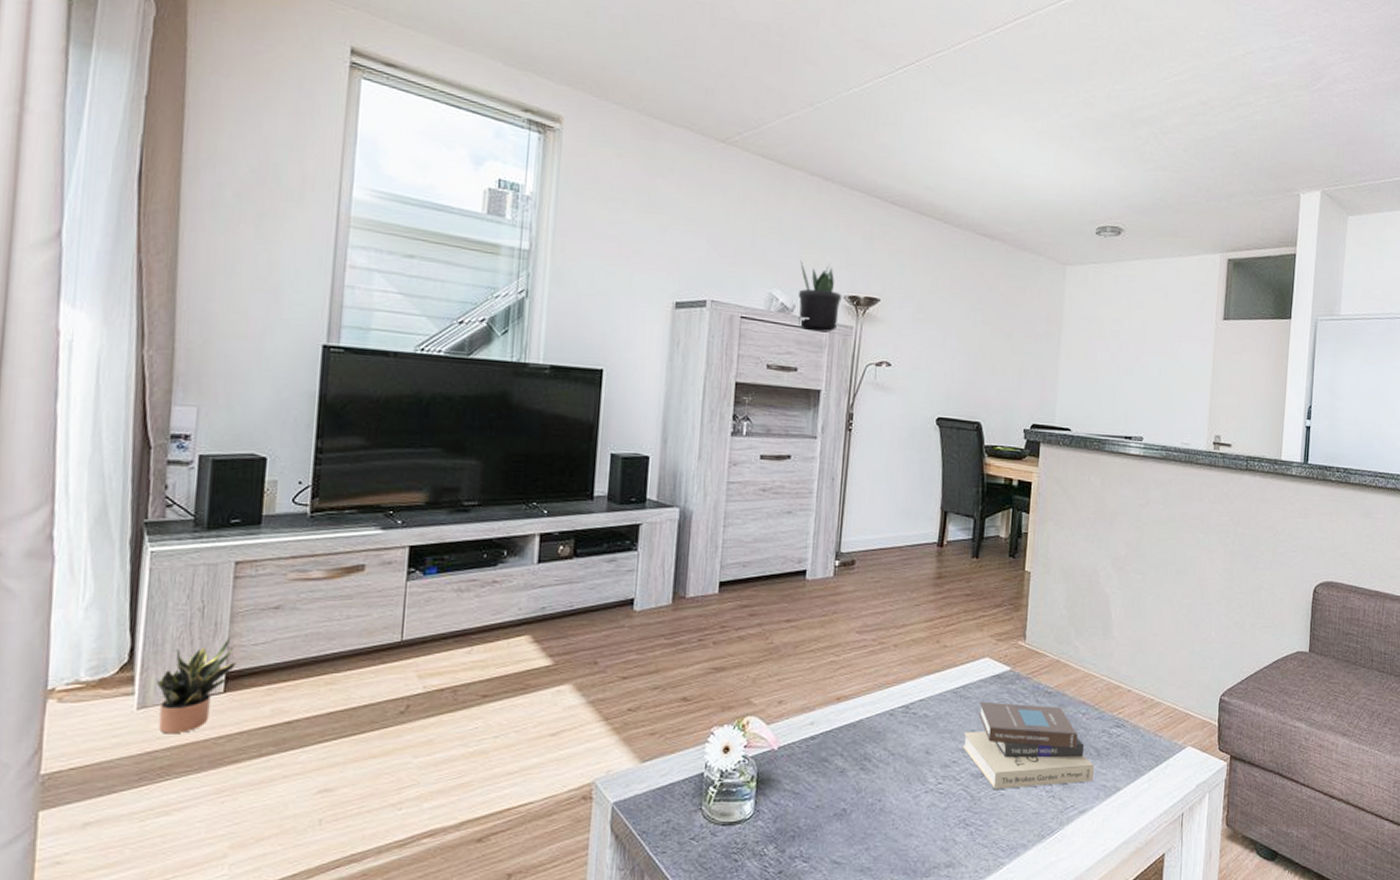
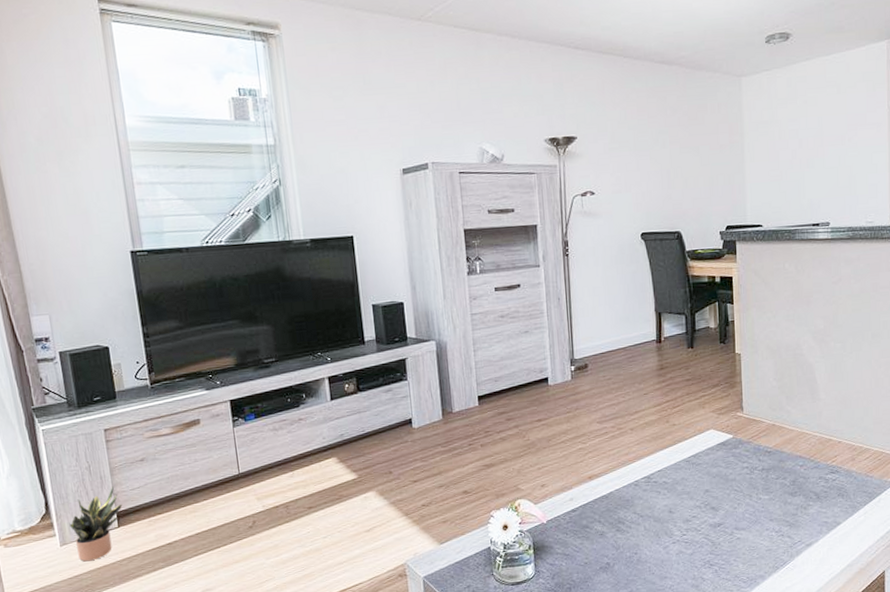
planter: present [798,261,842,333] -> none [502,113,543,175]
books: present [962,702,1094,789] -> none [698,462,815,535]

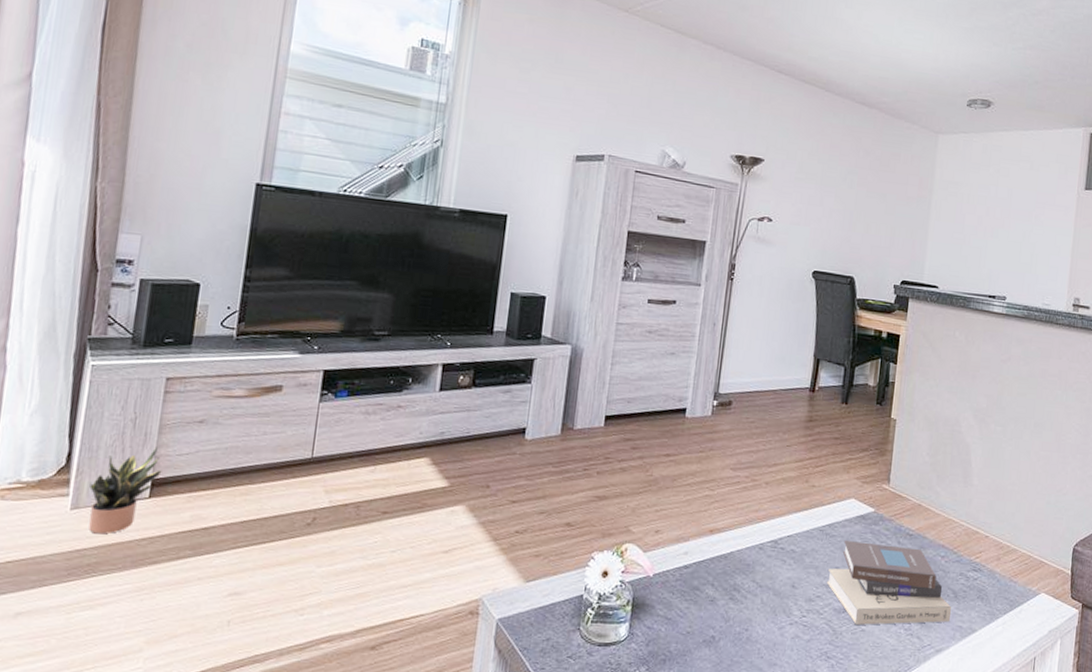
books: none [698,462,815,535] -> present [826,541,951,625]

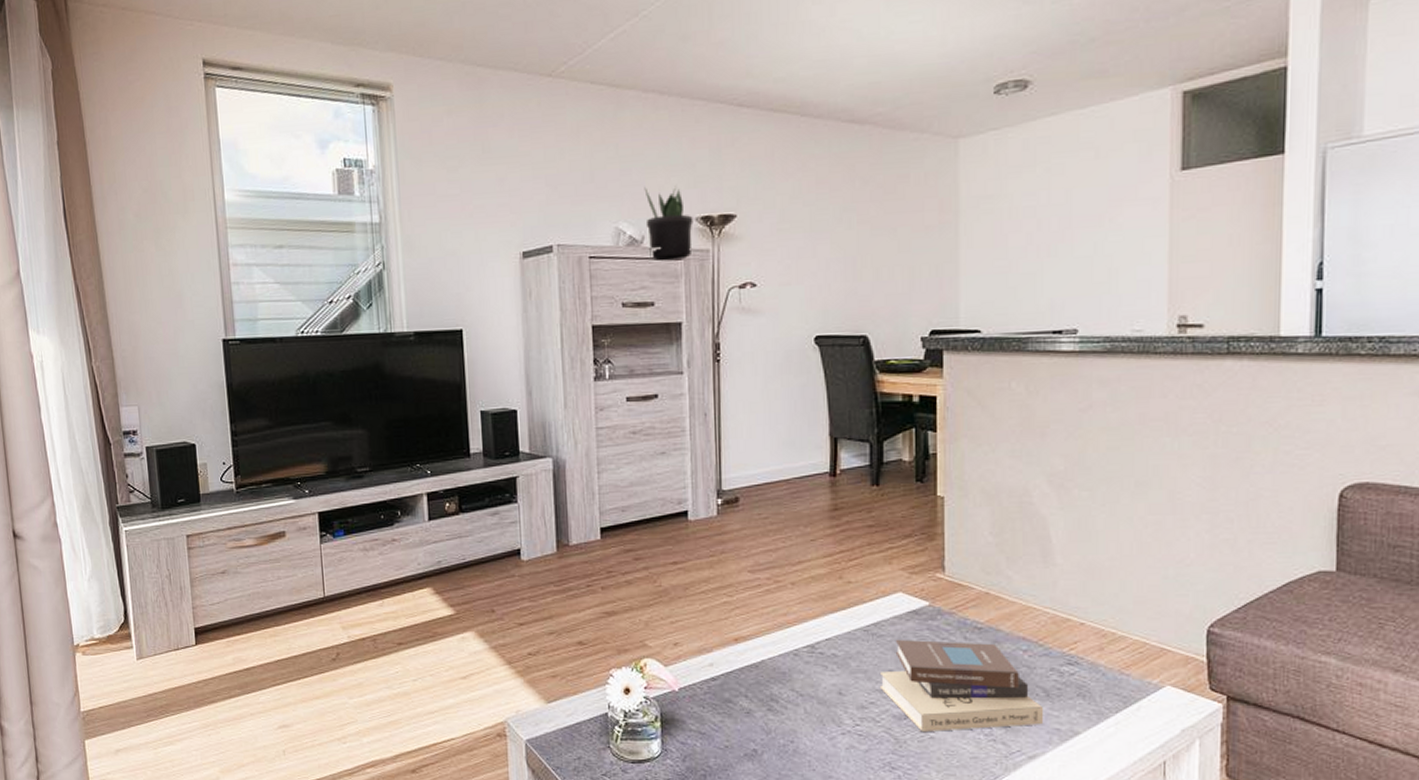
potted plant: present [88,447,162,534] -> none [147,599,201,680]
planter: none [688,122,729,188] -> present [644,185,693,262]

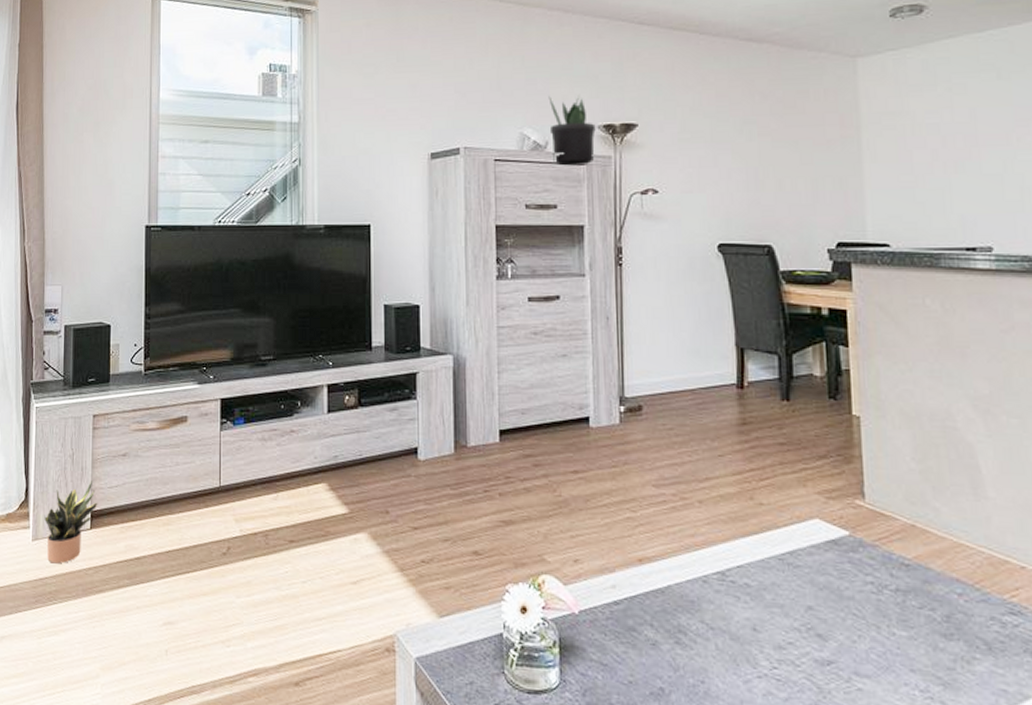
potted plant: none [147,599,201,680] -> present [44,480,98,564]
books: present [879,640,1043,732] -> none [797,572,986,684]

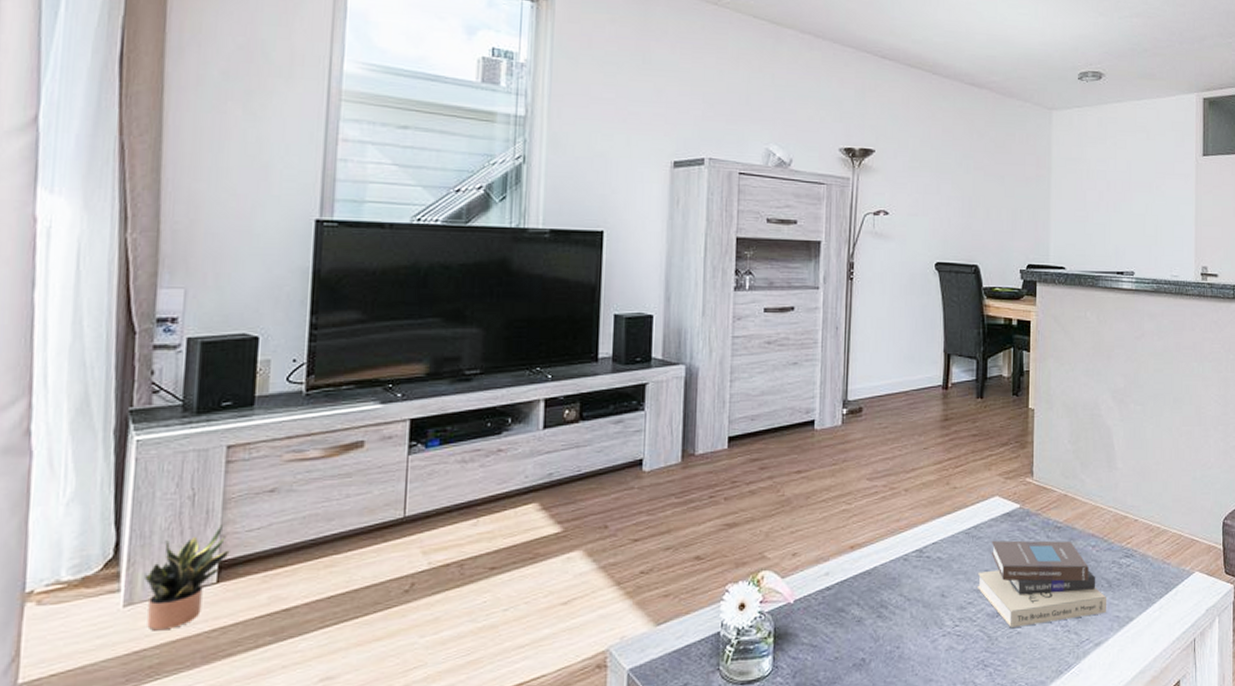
planter: present [548,95,596,166] -> none [795,116,837,185]
books: none [797,572,986,684] -> present [976,540,1106,628]

